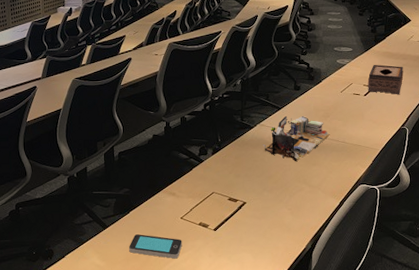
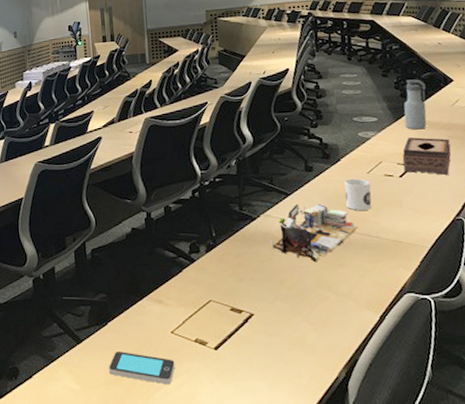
mug: none [322,96,342,122] -> present [344,178,372,211]
water bottle: none [372,18,390,59] -> present [403,79,427,130]

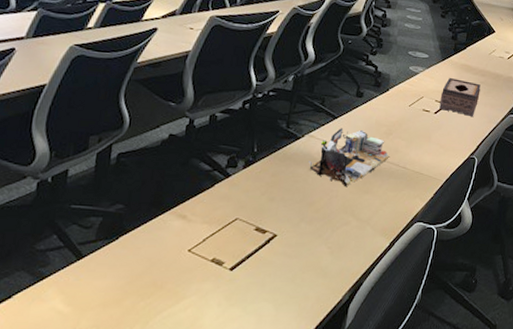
smartphone: present [109,352,175,385] -> none [109,270,185,307]
mug: present [344,178,372,211] -> none [384,109,410,142]
water bottle: present [403,79,427,130] -> none [449,24,473,72]

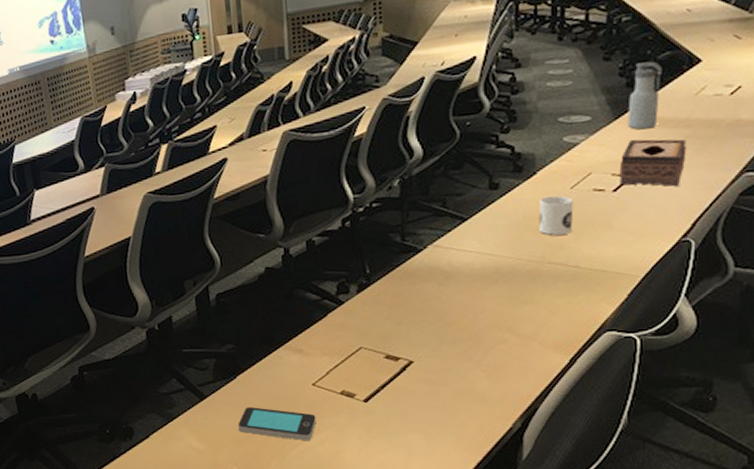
smartphone: none [109,270,185,307] -> present [238,407,317,441]
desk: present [308,128,390,186] -> none [438,228,551,299]
mug: none [384,109,410,142] -> present [538,195,574,236]
water bottle: none [449,24,473,72] -> present [628,61,662,130]

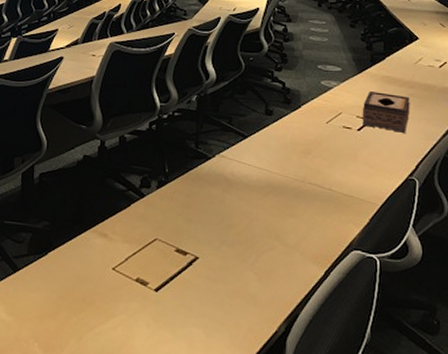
smartphone: present [238,407,317,441] -> none [44,284,113,324]
mug: present [538,195,574,236] -> none [302,127,329,162]
water bottle: present [628,61,662,130] -> none [367,33,391,84]

